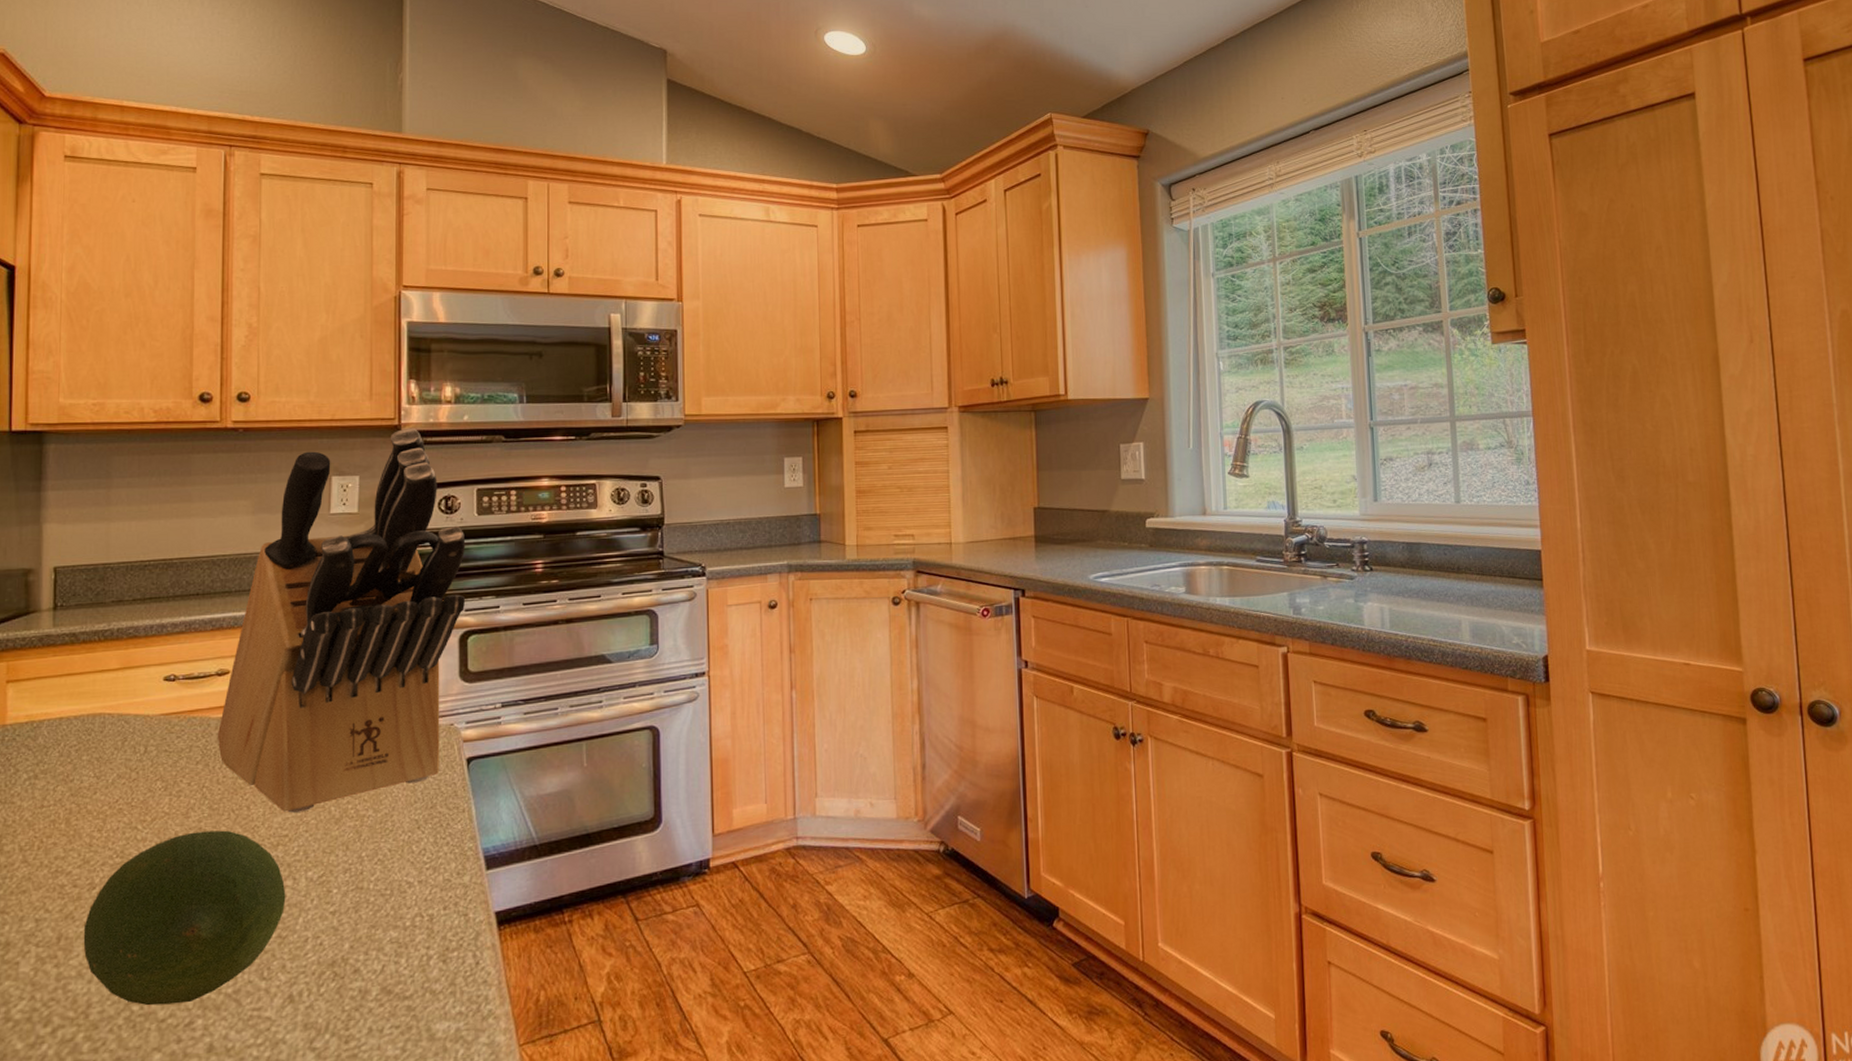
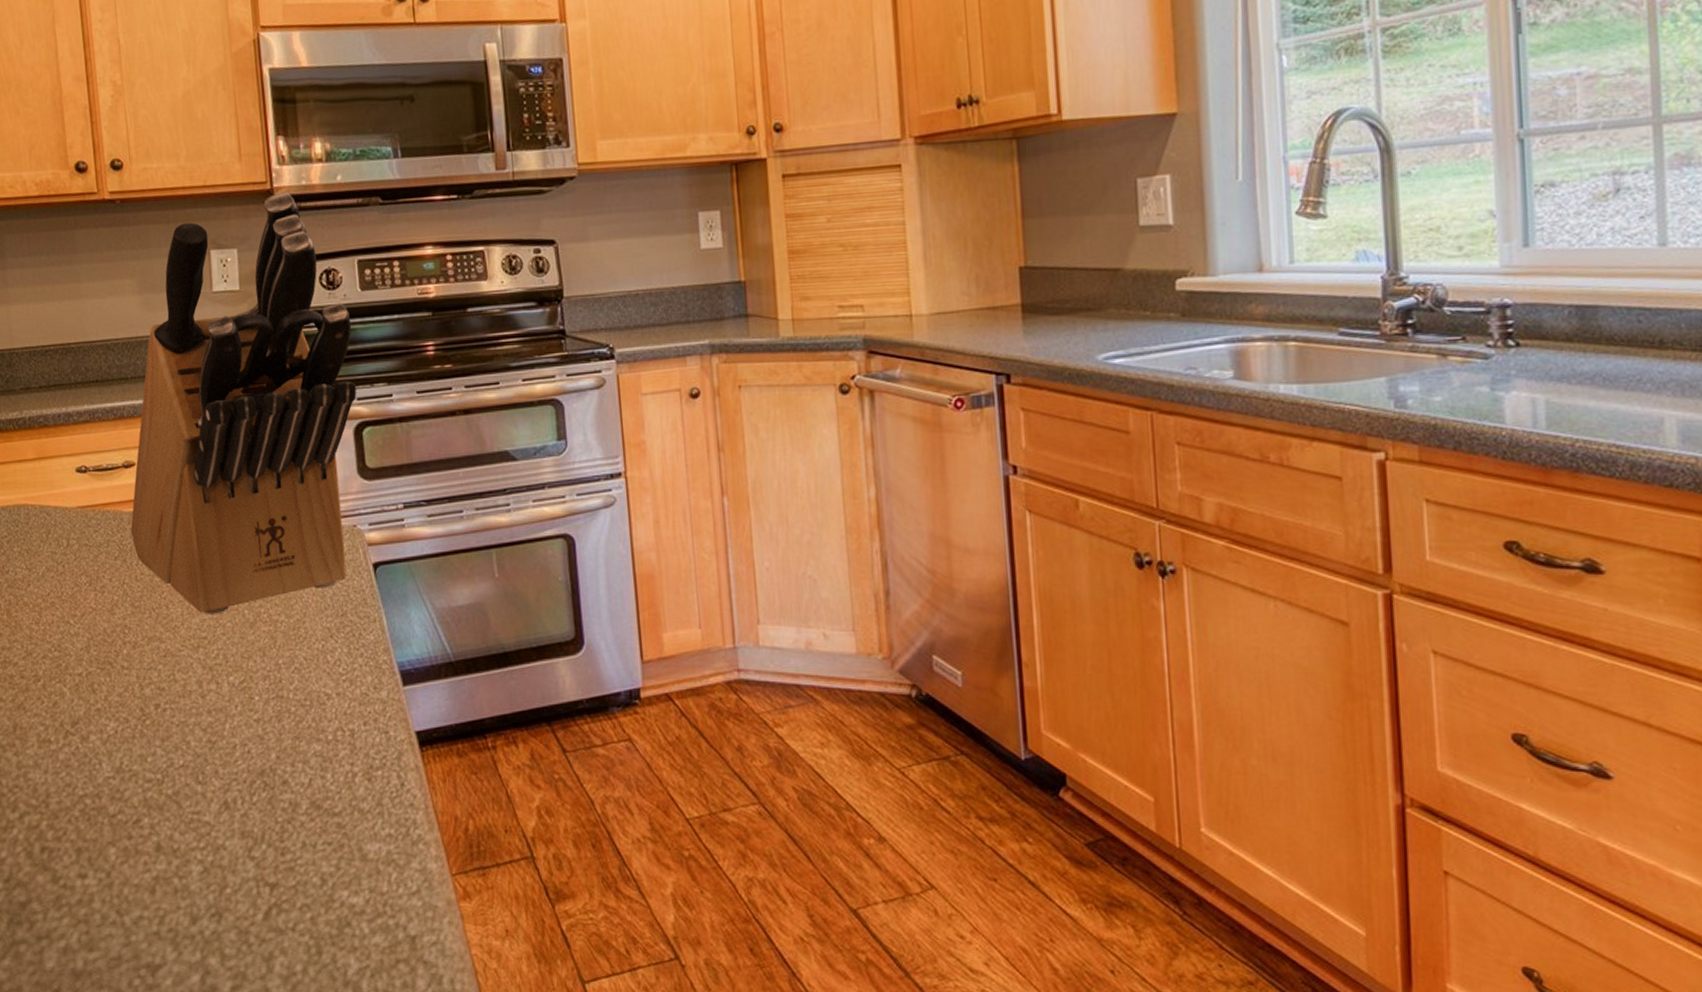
fruit: present [83,830,286,1006] -> none [34,629,212,801]

